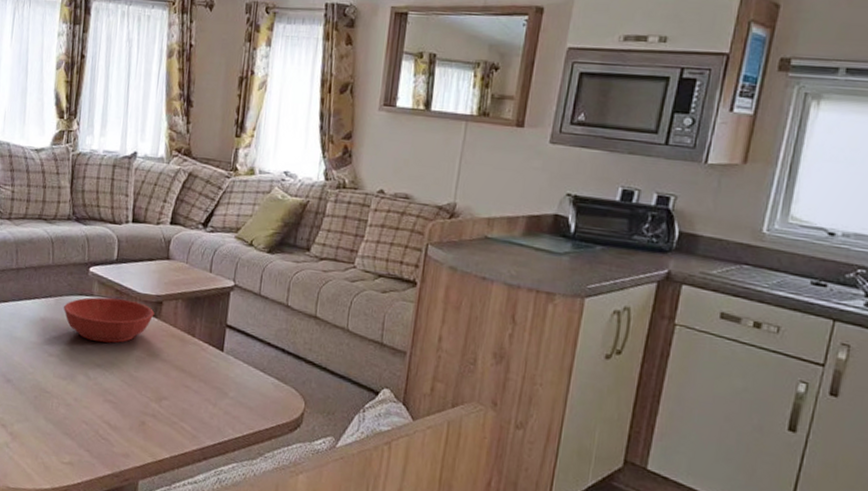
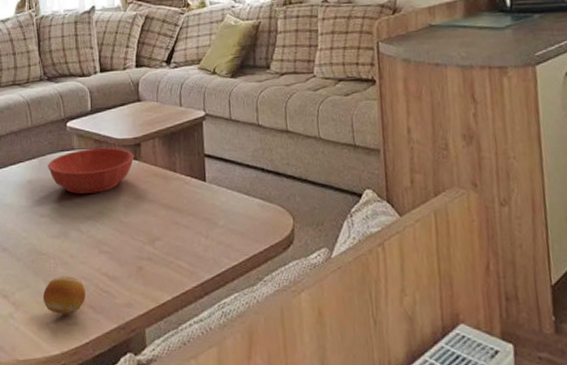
fruit: none [40,416,85,455] -> present [42,276,86,315]

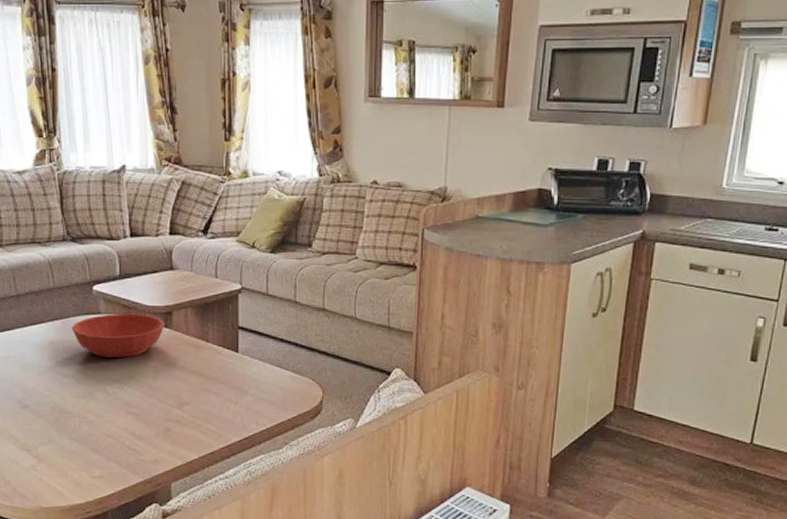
fruit: present [42,276,86,315] -> none [67,433,112,469]

